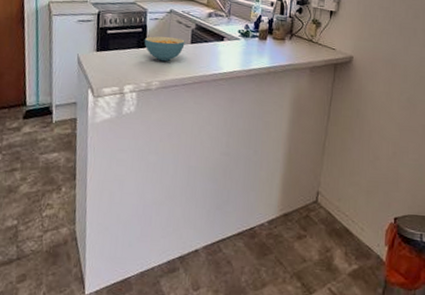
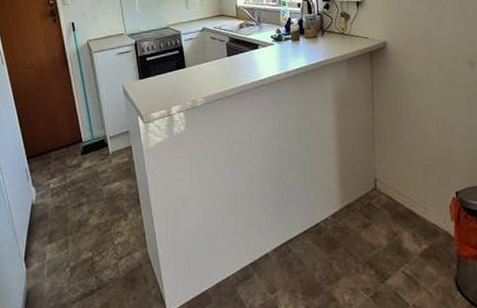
cereal bowl: present [144,36,185,62] -> none [182,53,222,78]

